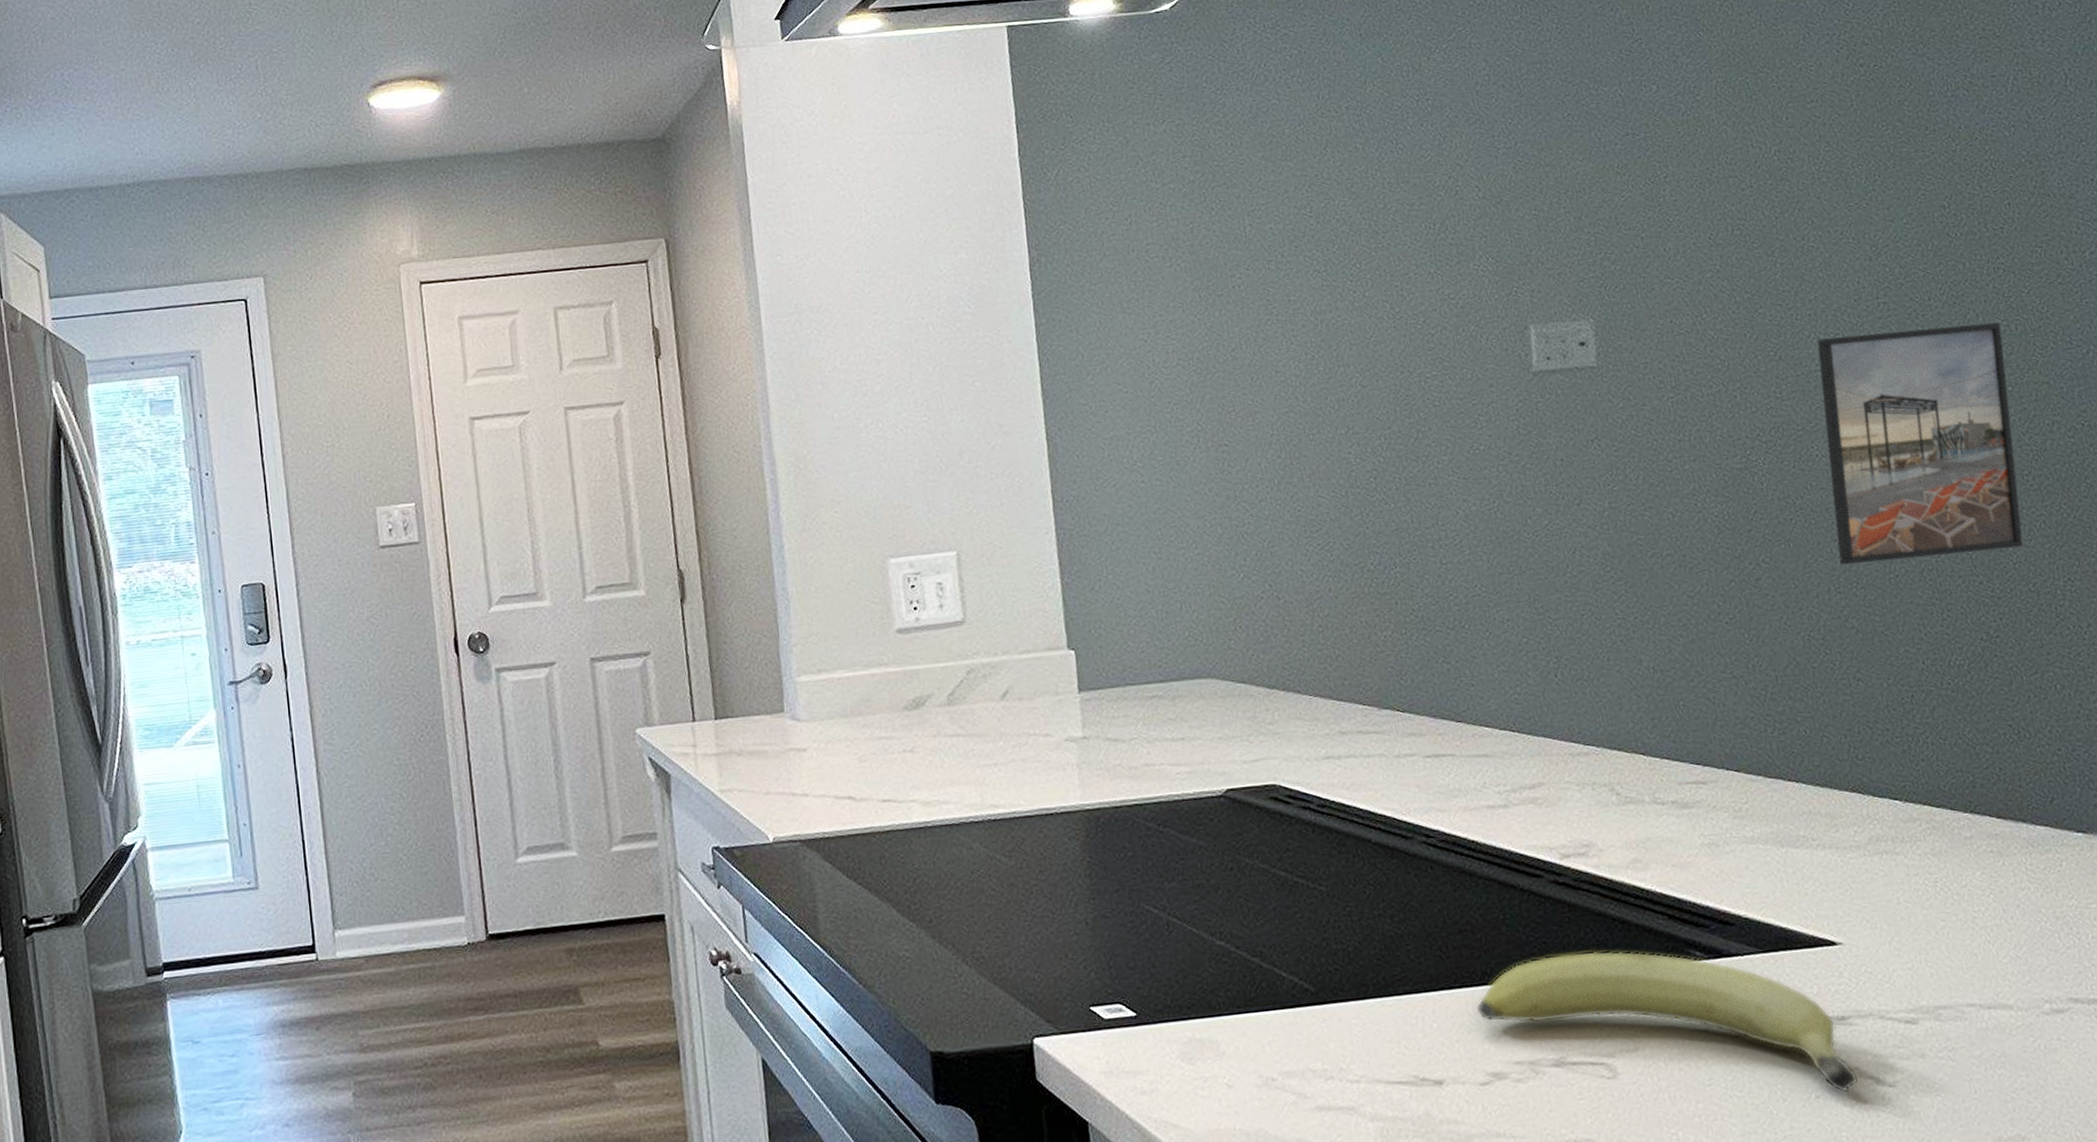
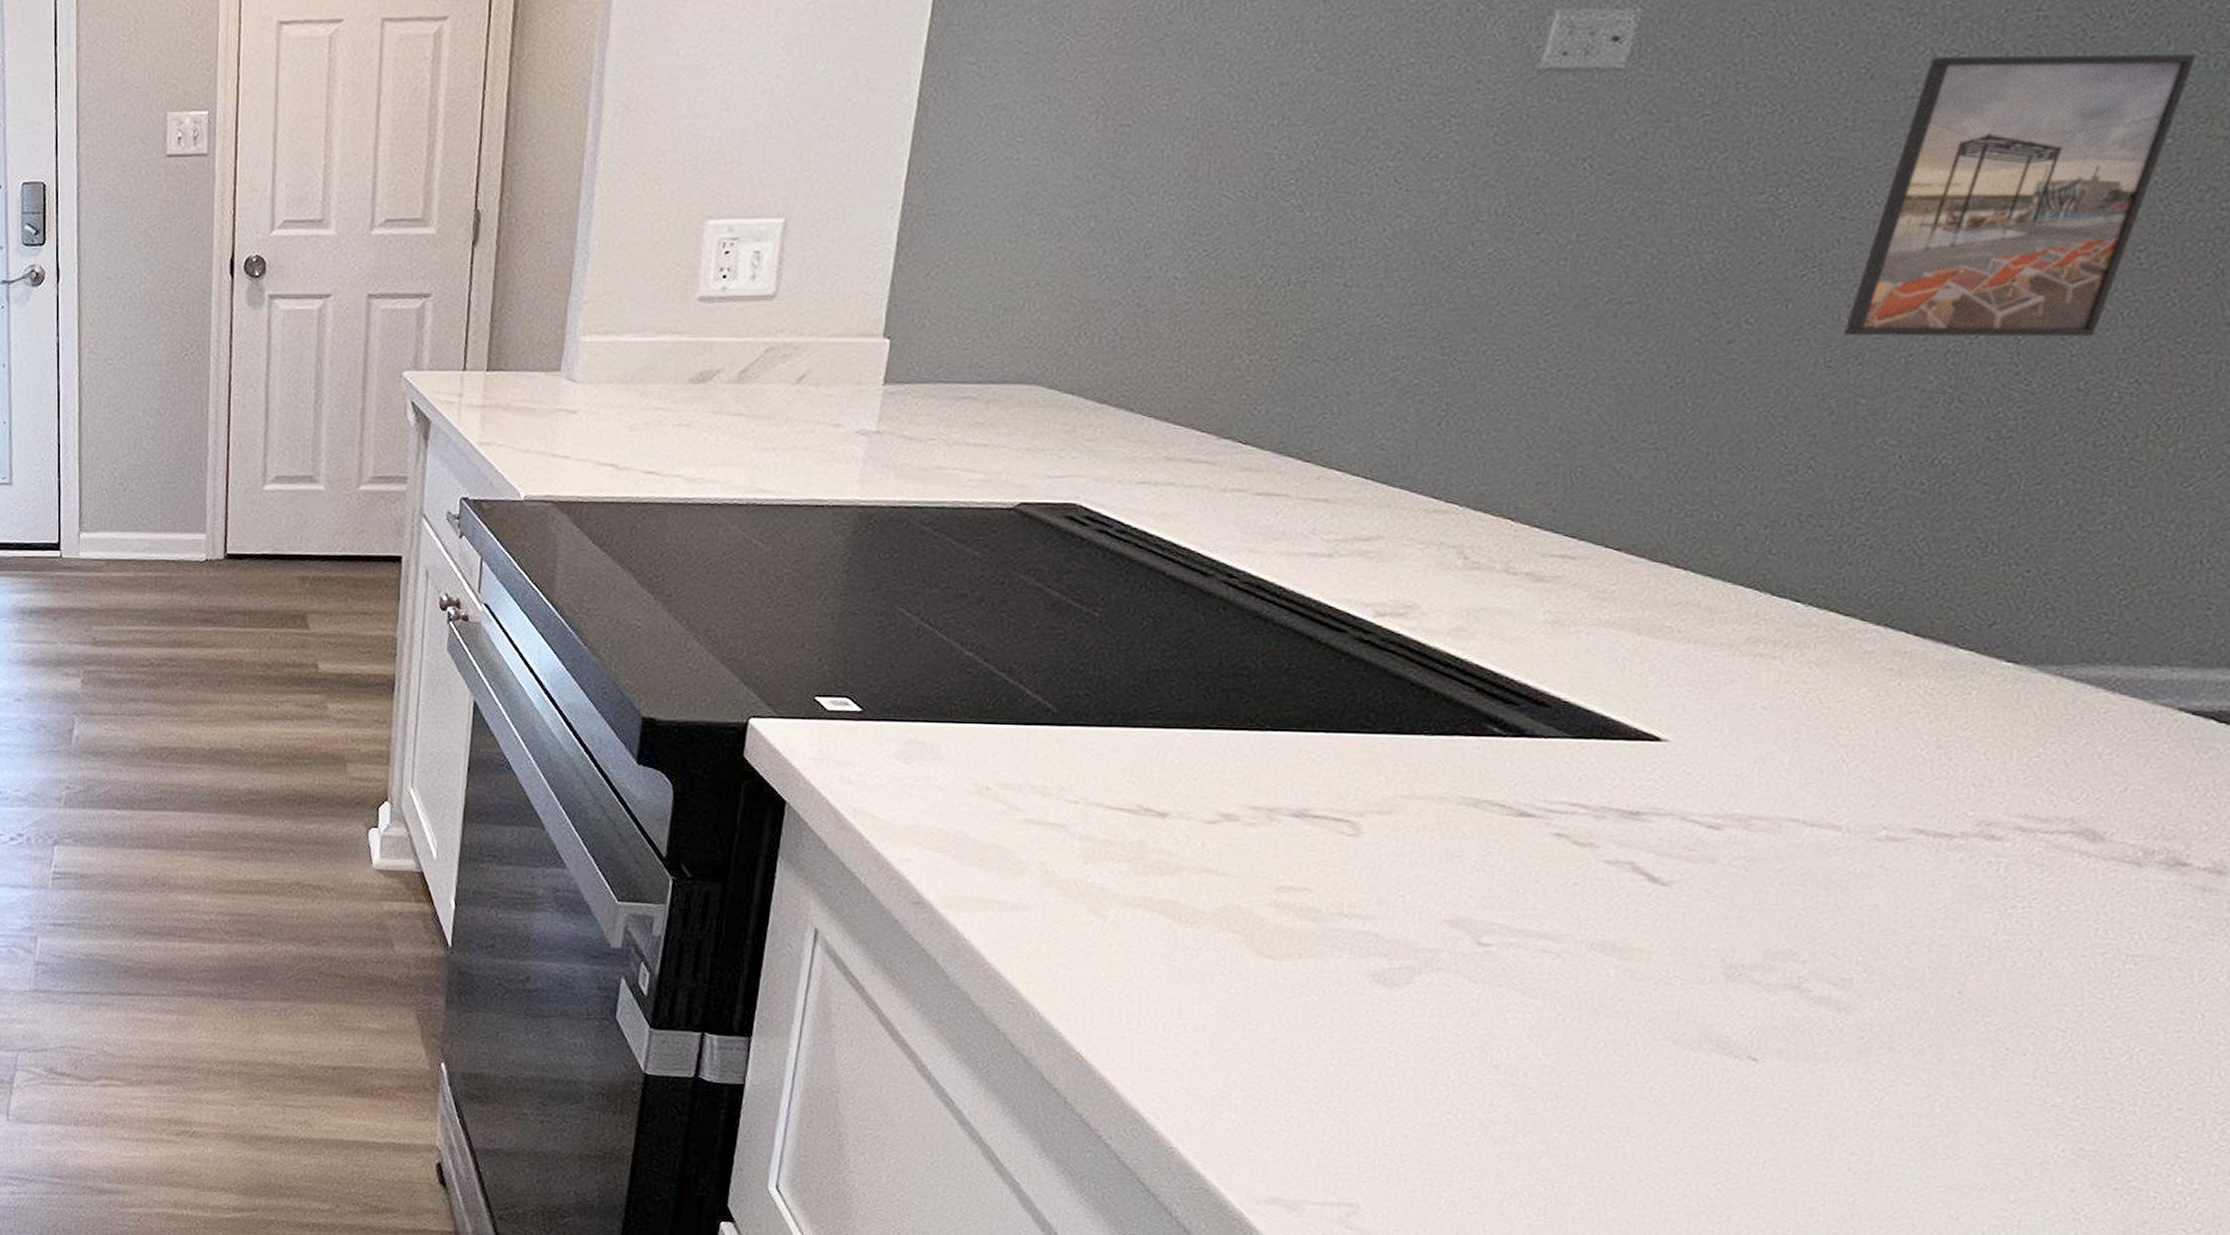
fruit: present [1476,950,1859,1093] -> none [1226,710,1631,884]

